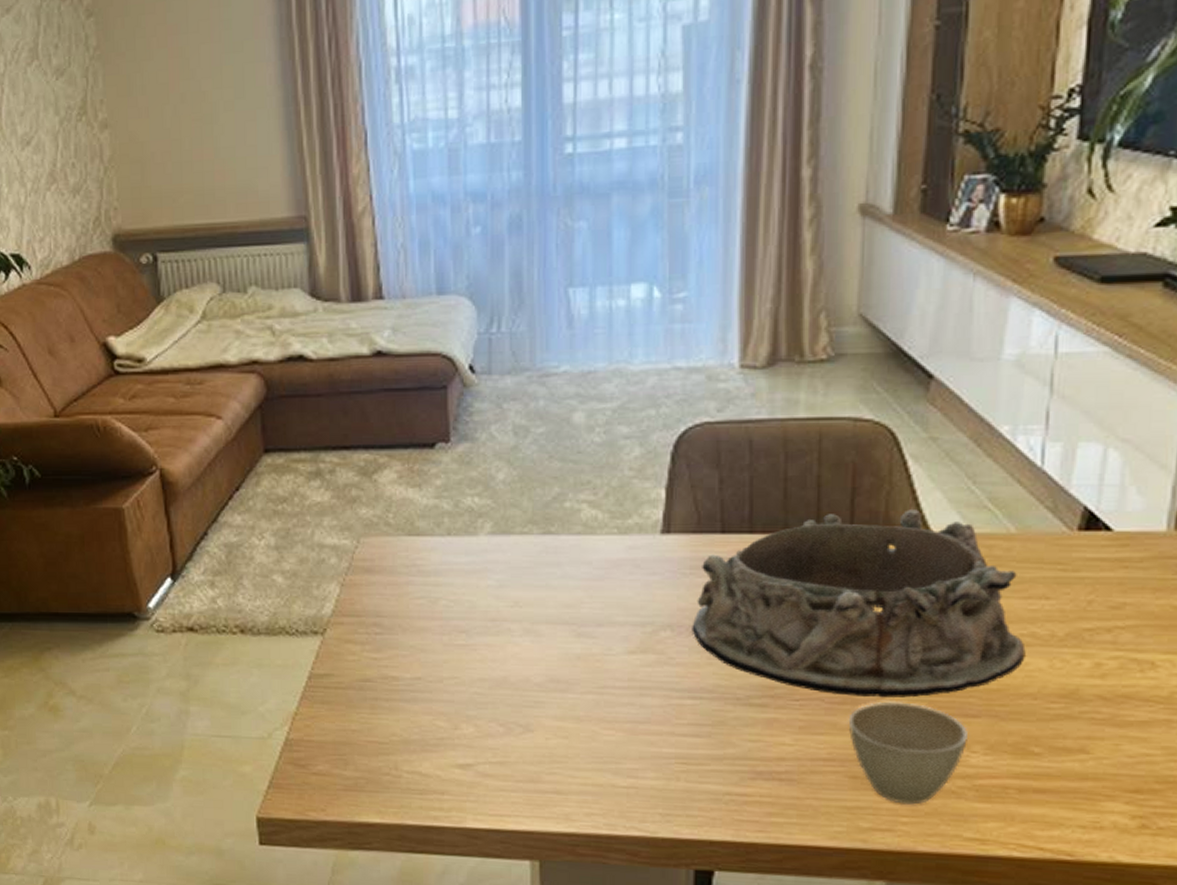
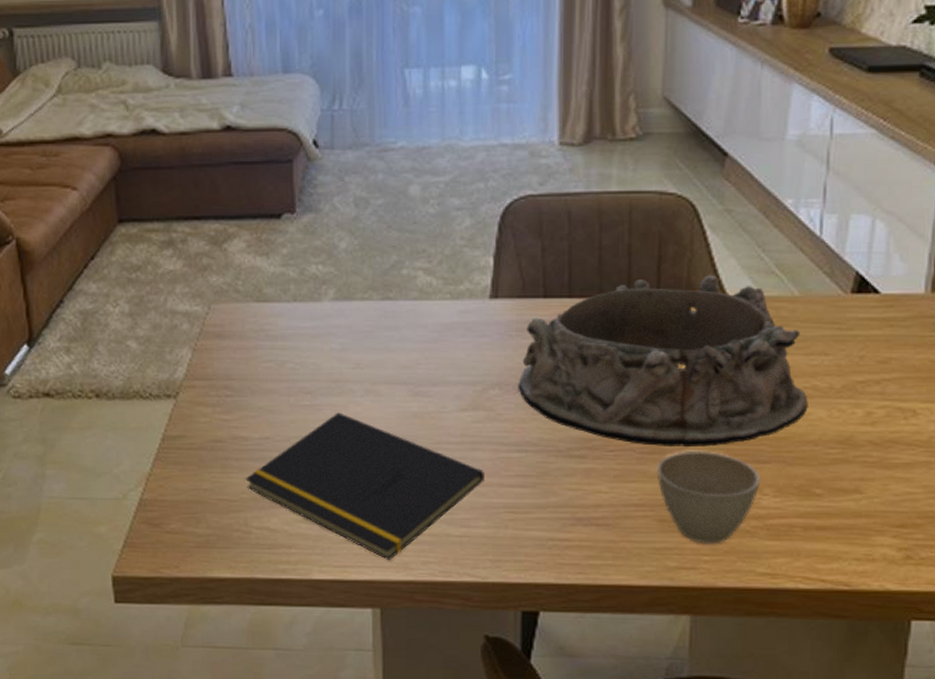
notepad: none [396,653,654,811] -> present [245,412,484,561]

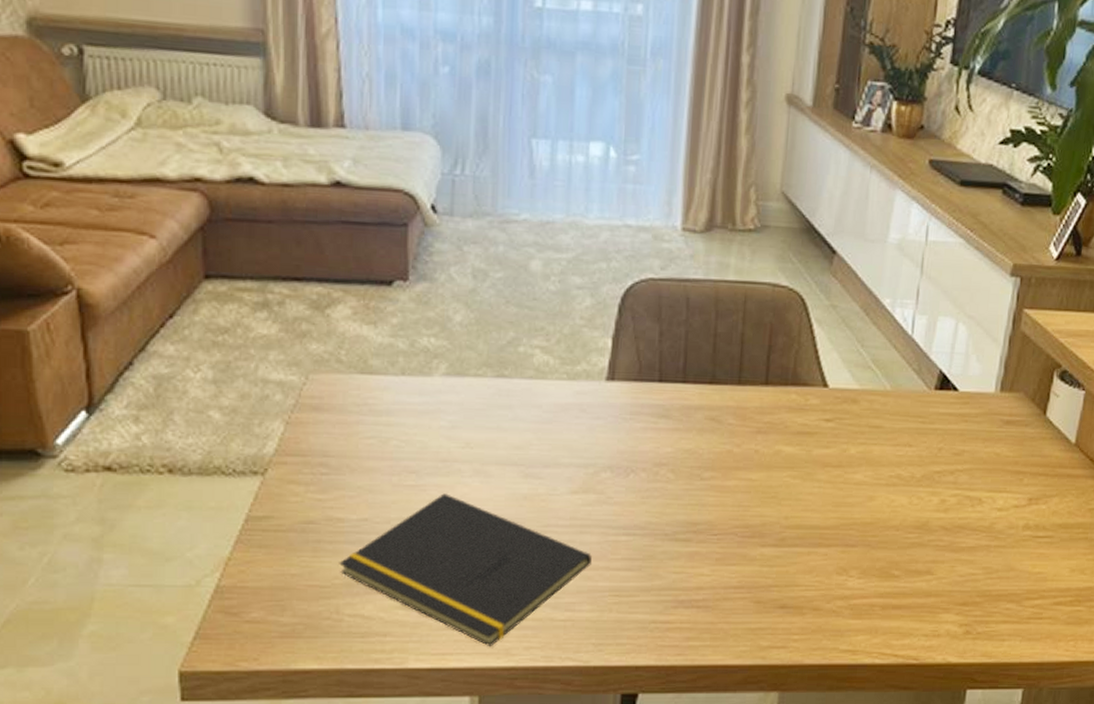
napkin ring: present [518,275,808,447] -> none [629,367,893,531]
cup: present [657,450,760,544] -> none [756,535,847,624]

